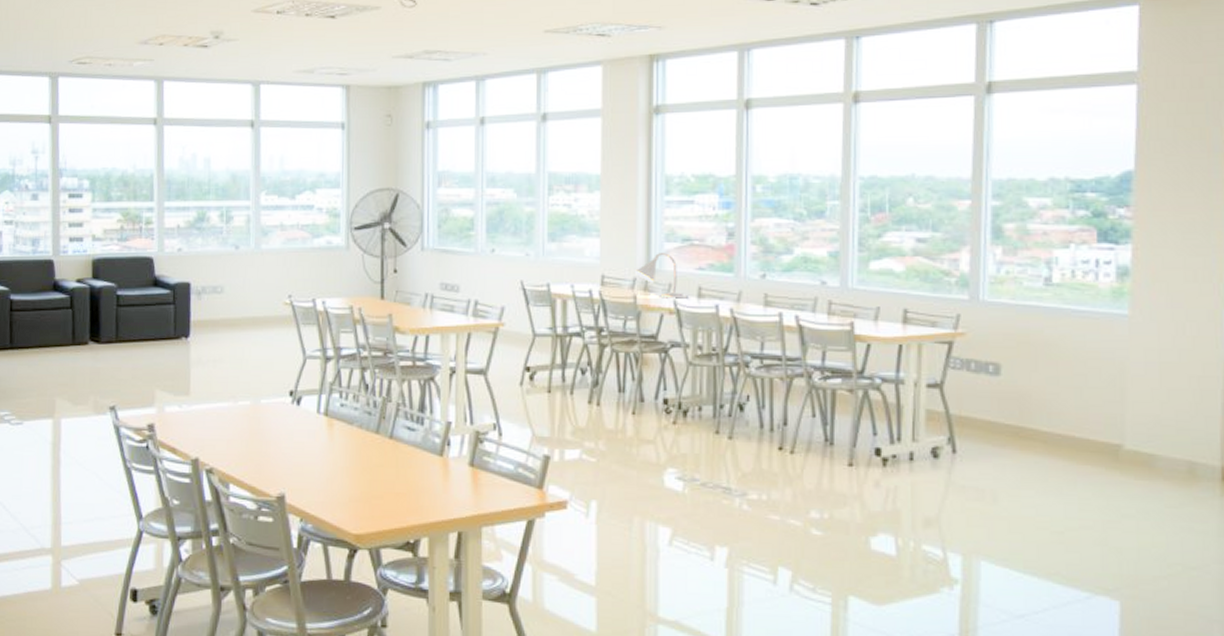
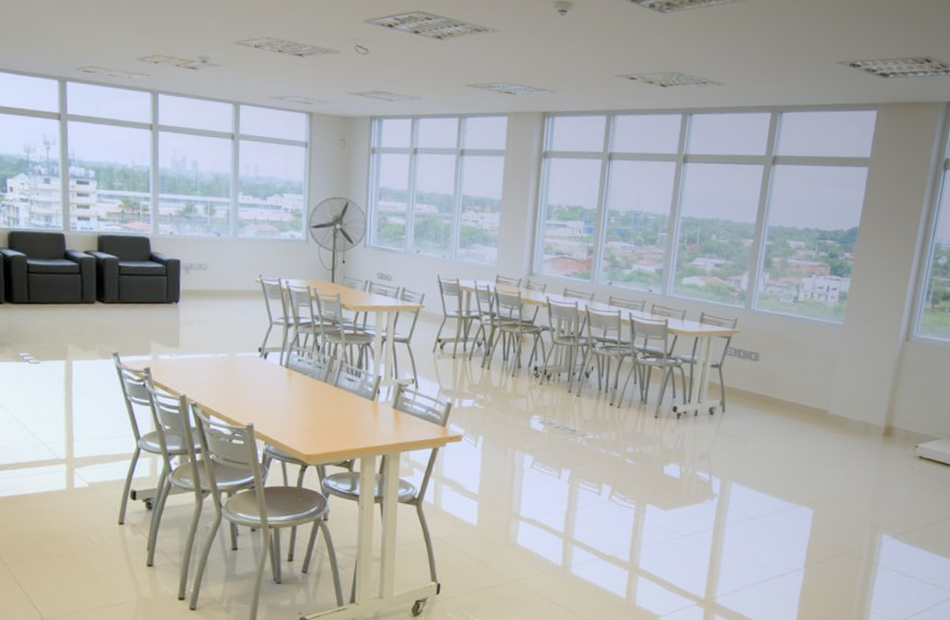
table lamp: present [635,253,690,299] -> none [521,262,558,296]

